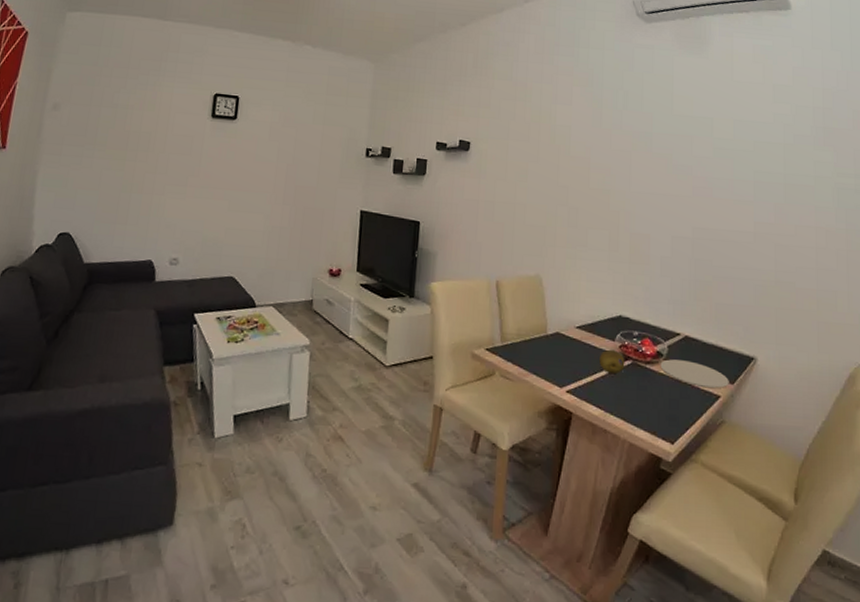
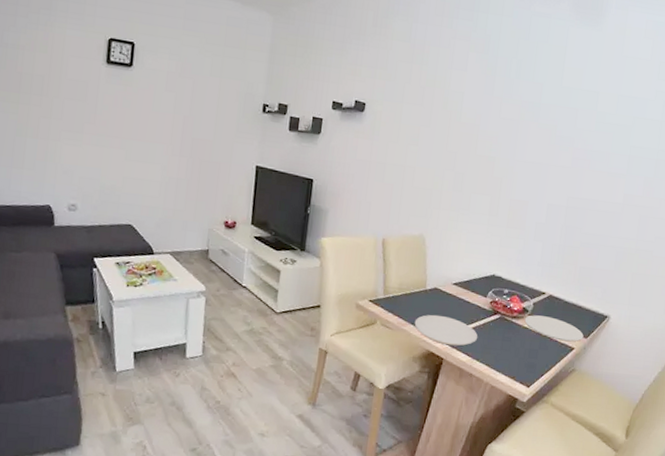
plate: none [537,362,610,398] -> present [414,314,478,347]
fruit: present [599,349,625,375] -> none [471,304,494,327]

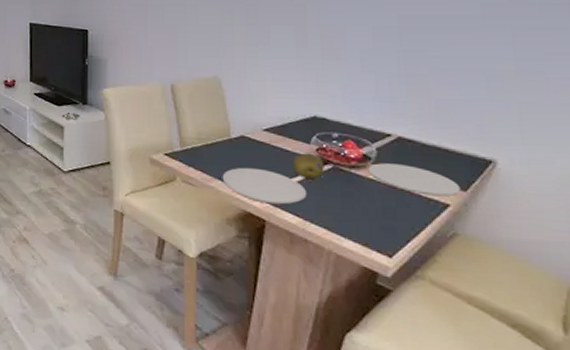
fruit: none [471,304,494,327] -> present [293,153,325,180]

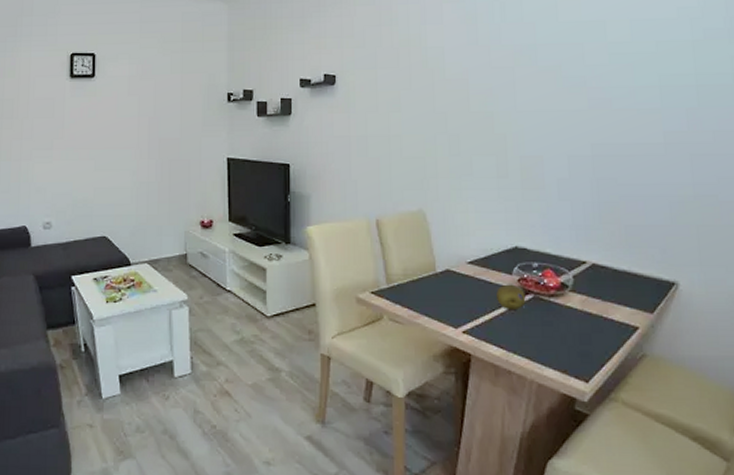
plate: present [222,167,308,205] -> none [428,301,510,338]
plate: present [368,163,461,197] -> none [565,290,648,320]

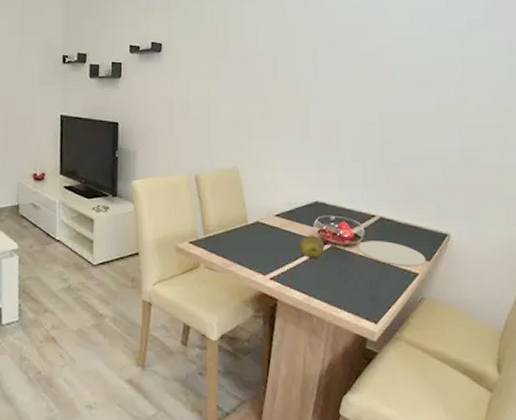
plate: none [565,290,648,320] -> present [358,241,426,267]

